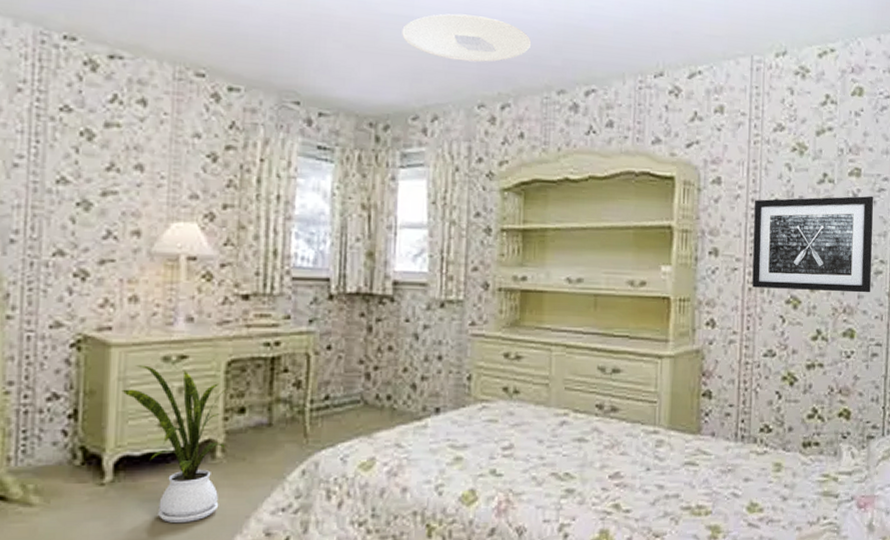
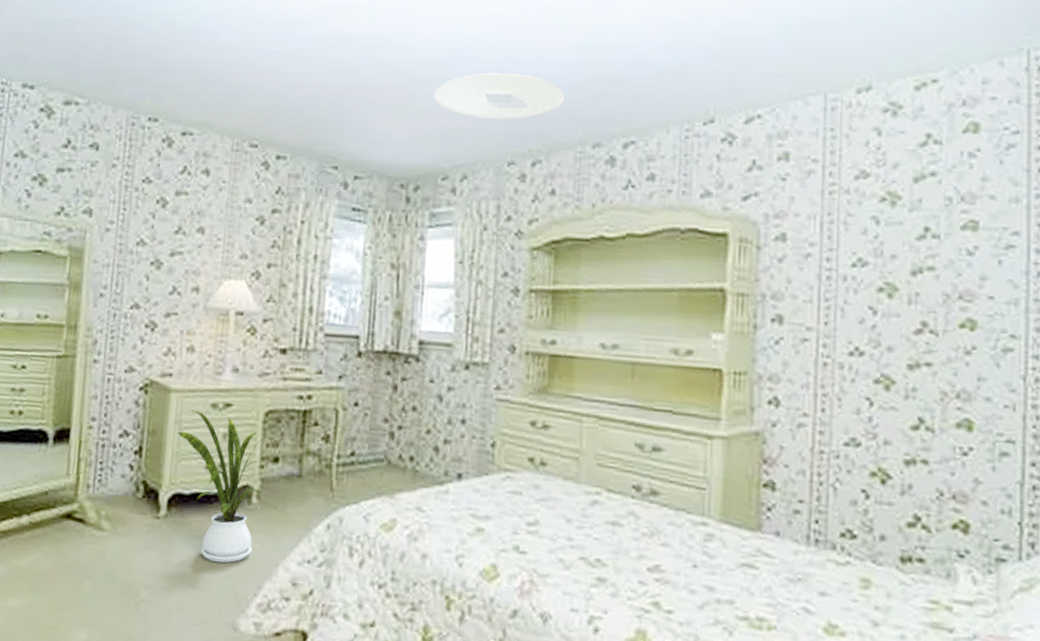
wall art: present [752,195,873,293] -> none [828,254,998,375]

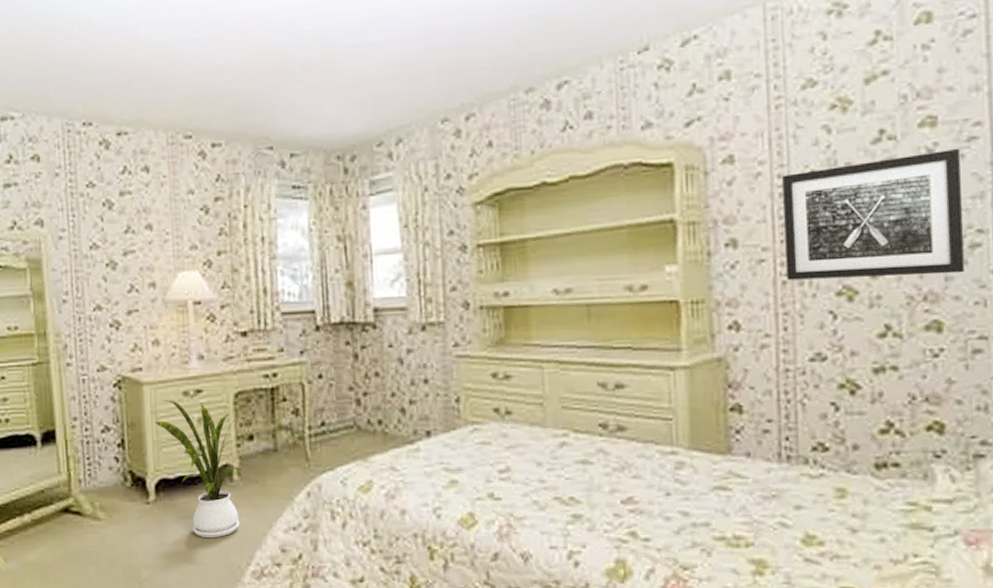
ceiling light: present [434,72,565,120] -> none [359,27,492,79]
wall art: none [828,254,998,375] -> present [782,148,964,280]

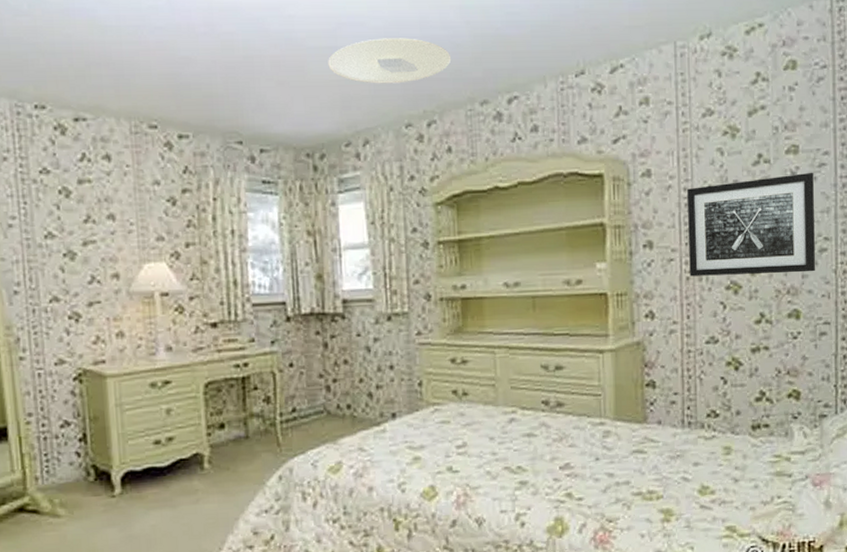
house plant: present [155,400,240,538] -> none [120,392,212,527]
ceiling light: none [359,27,492,79] -> present [328,38,452,84]

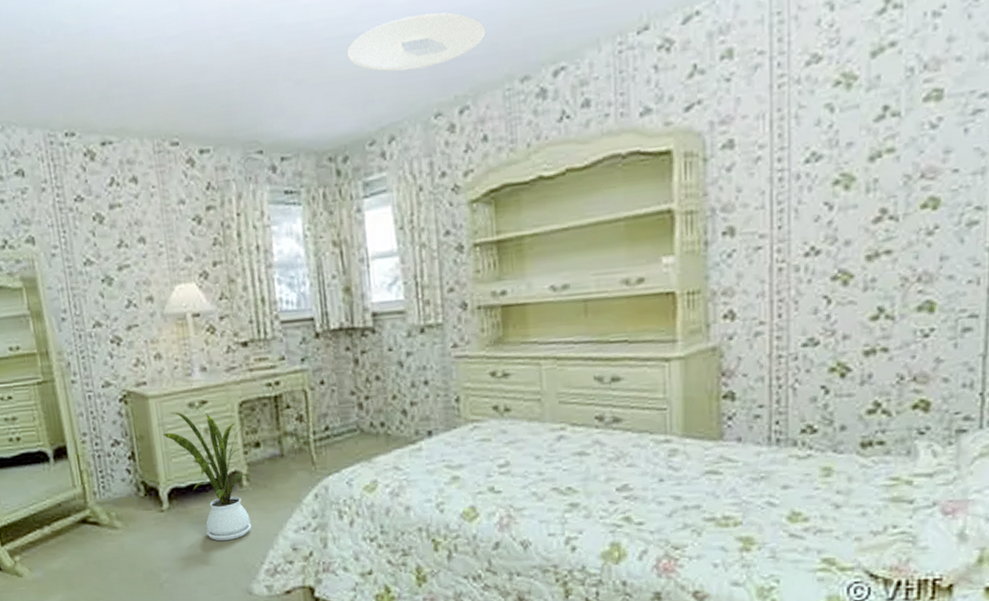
house plant: none [120,392,212,527] -> present [162,412,252,541]
wall art: present [687,172,815,277] -> none [783,122,964,267]

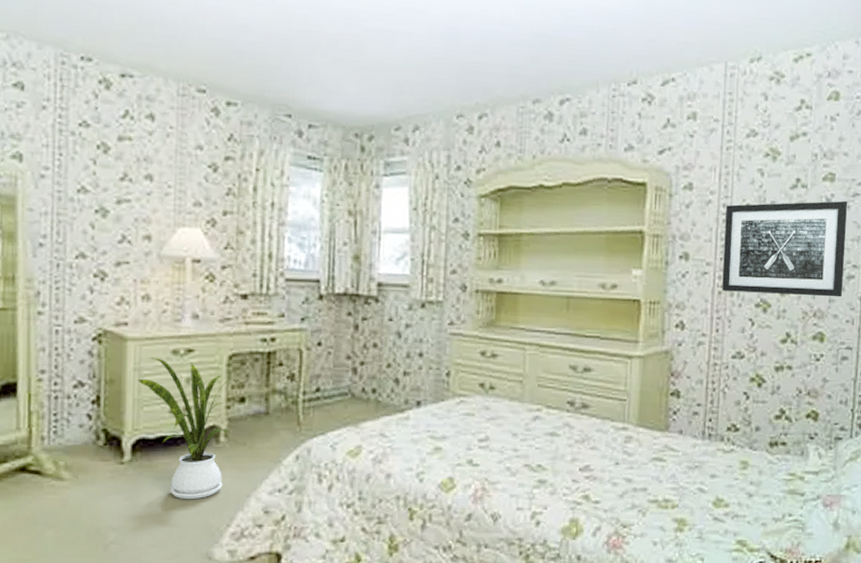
ceiling light: present [347,12,486,72] -> none [385,27,508,74]
wall art: none [783,122,964,267] -> present [722,200,847,297]

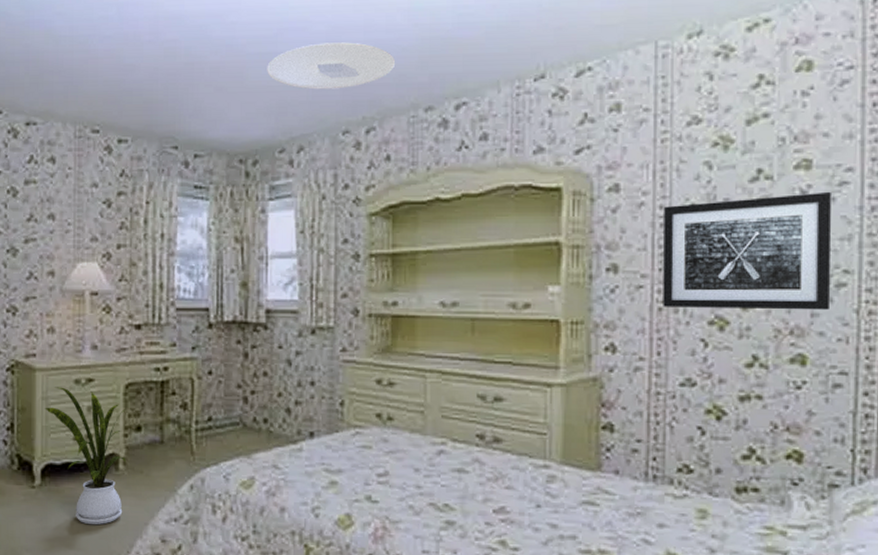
ceiling light: none [385,27,508,74] -> present [267,42,396,90]

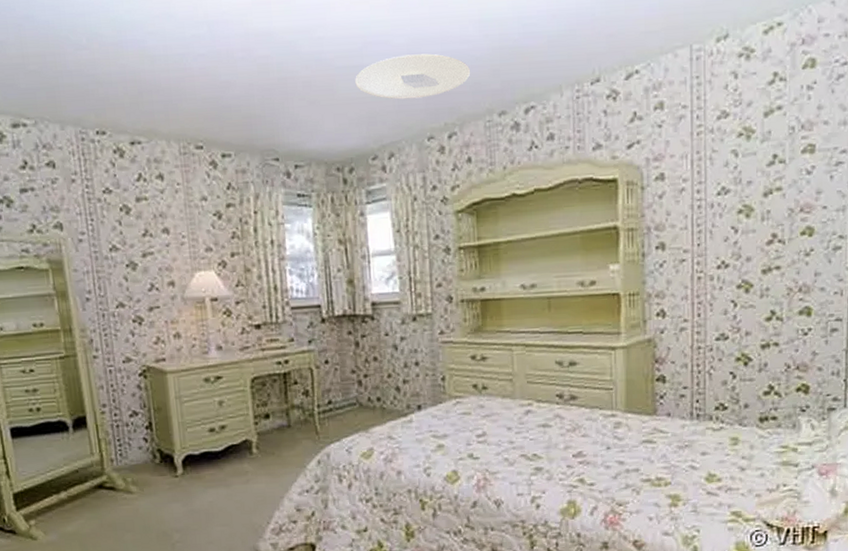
house plant: present [45,387,126,525] -> none [179,386,260,504]
wall art: present [663,191,831,311] -> none [701,171,830,276]

